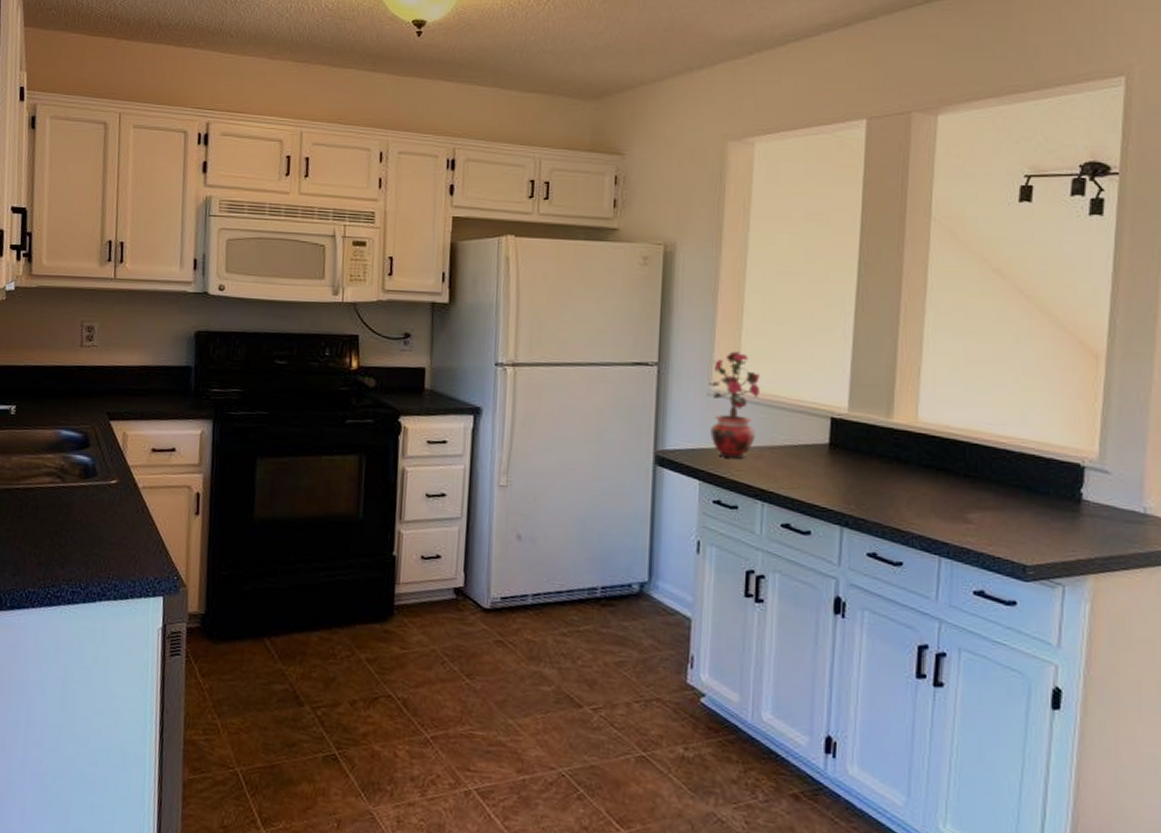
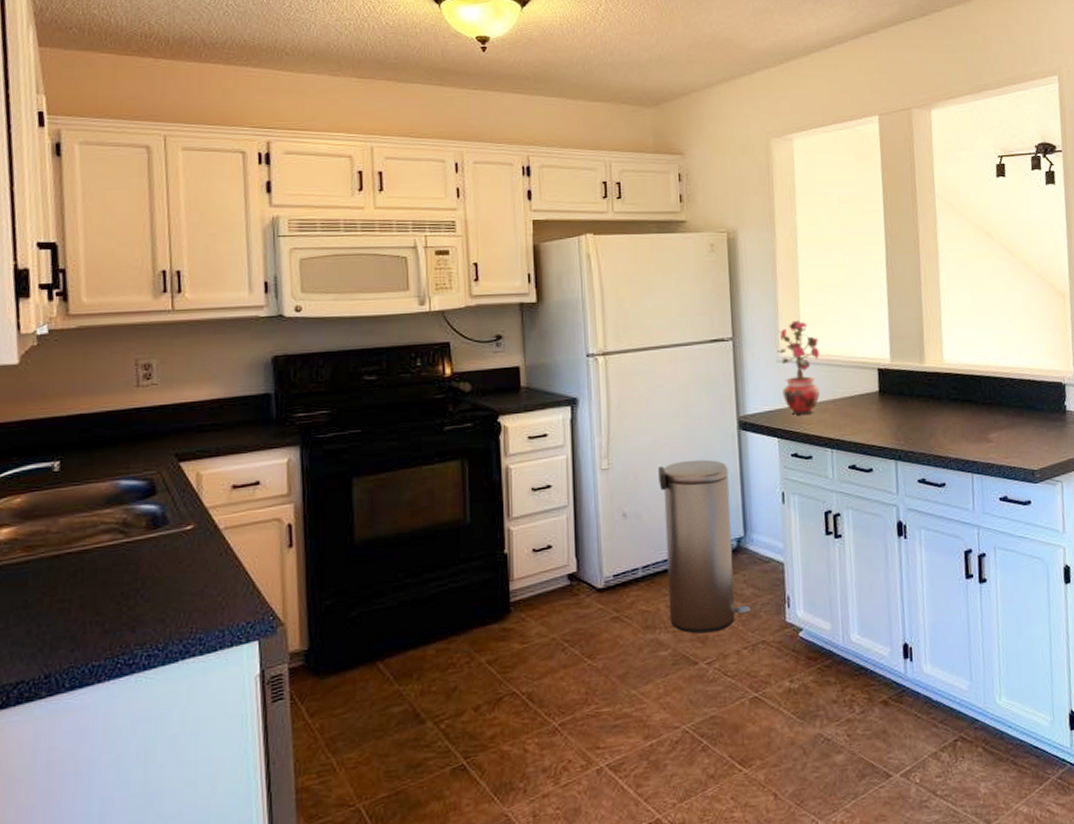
pedal bin: none [556,489,647,678] -> present [658,459,751,634]

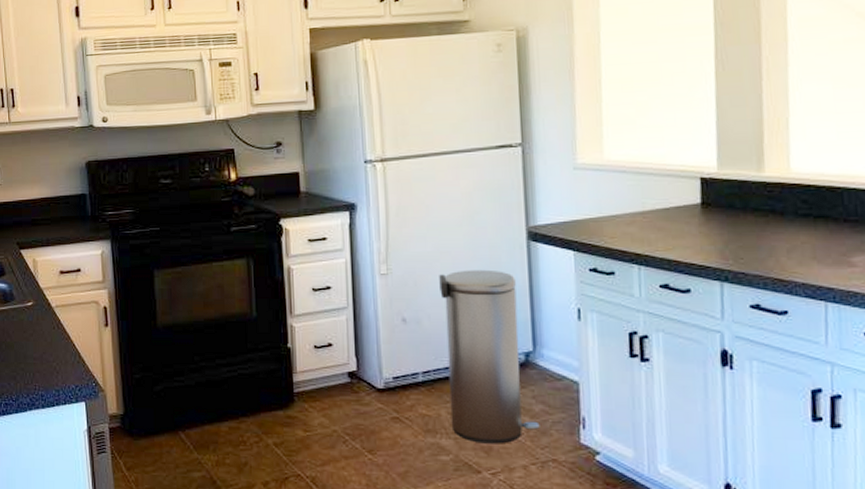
potted plant: present [777,320,820,415] -> none [574,124,626,227]

